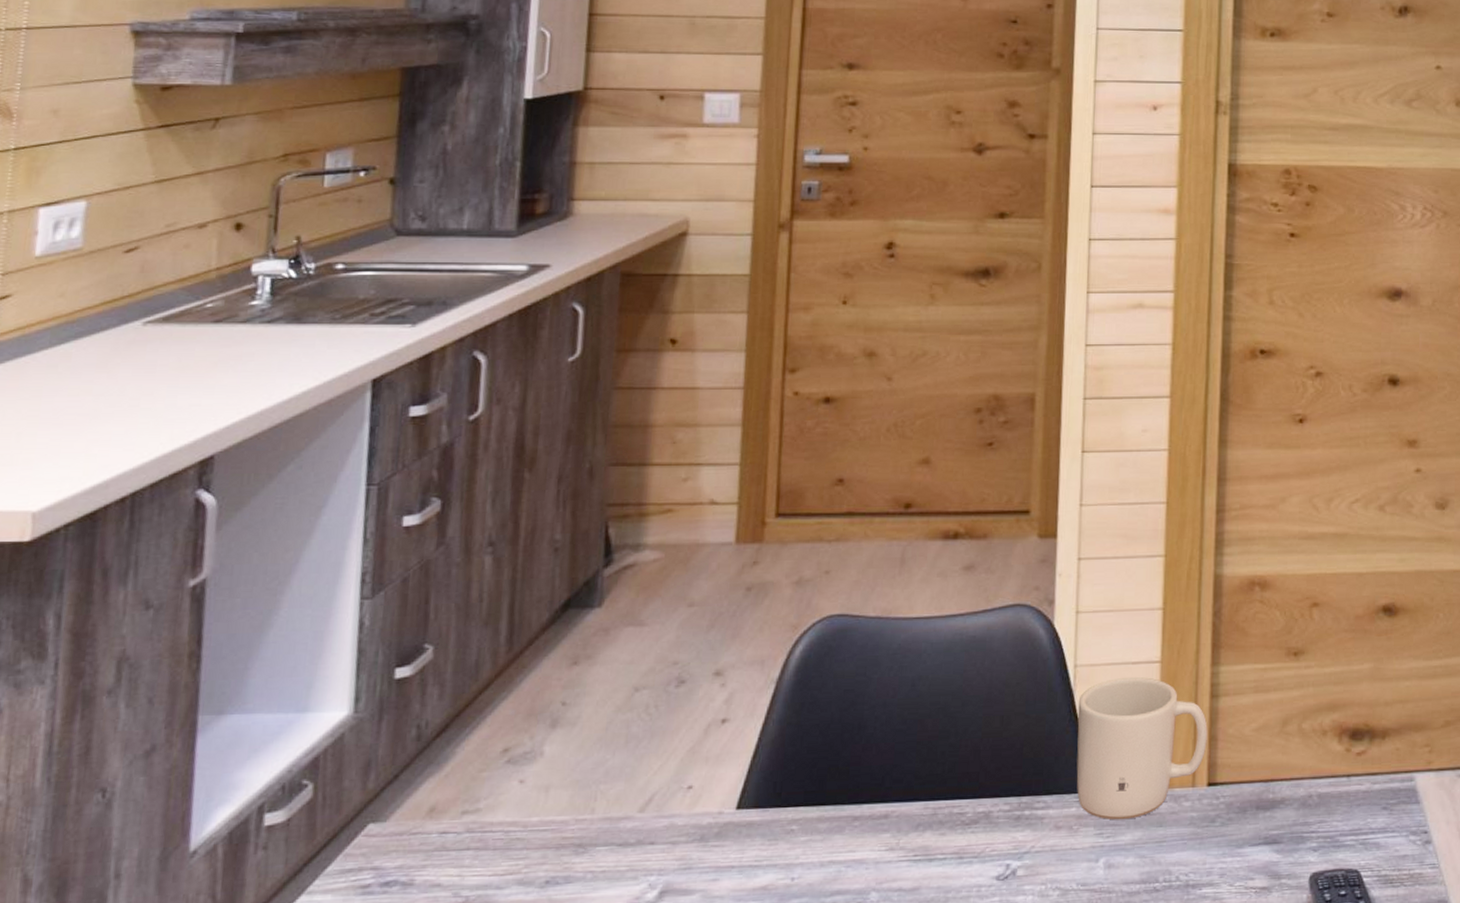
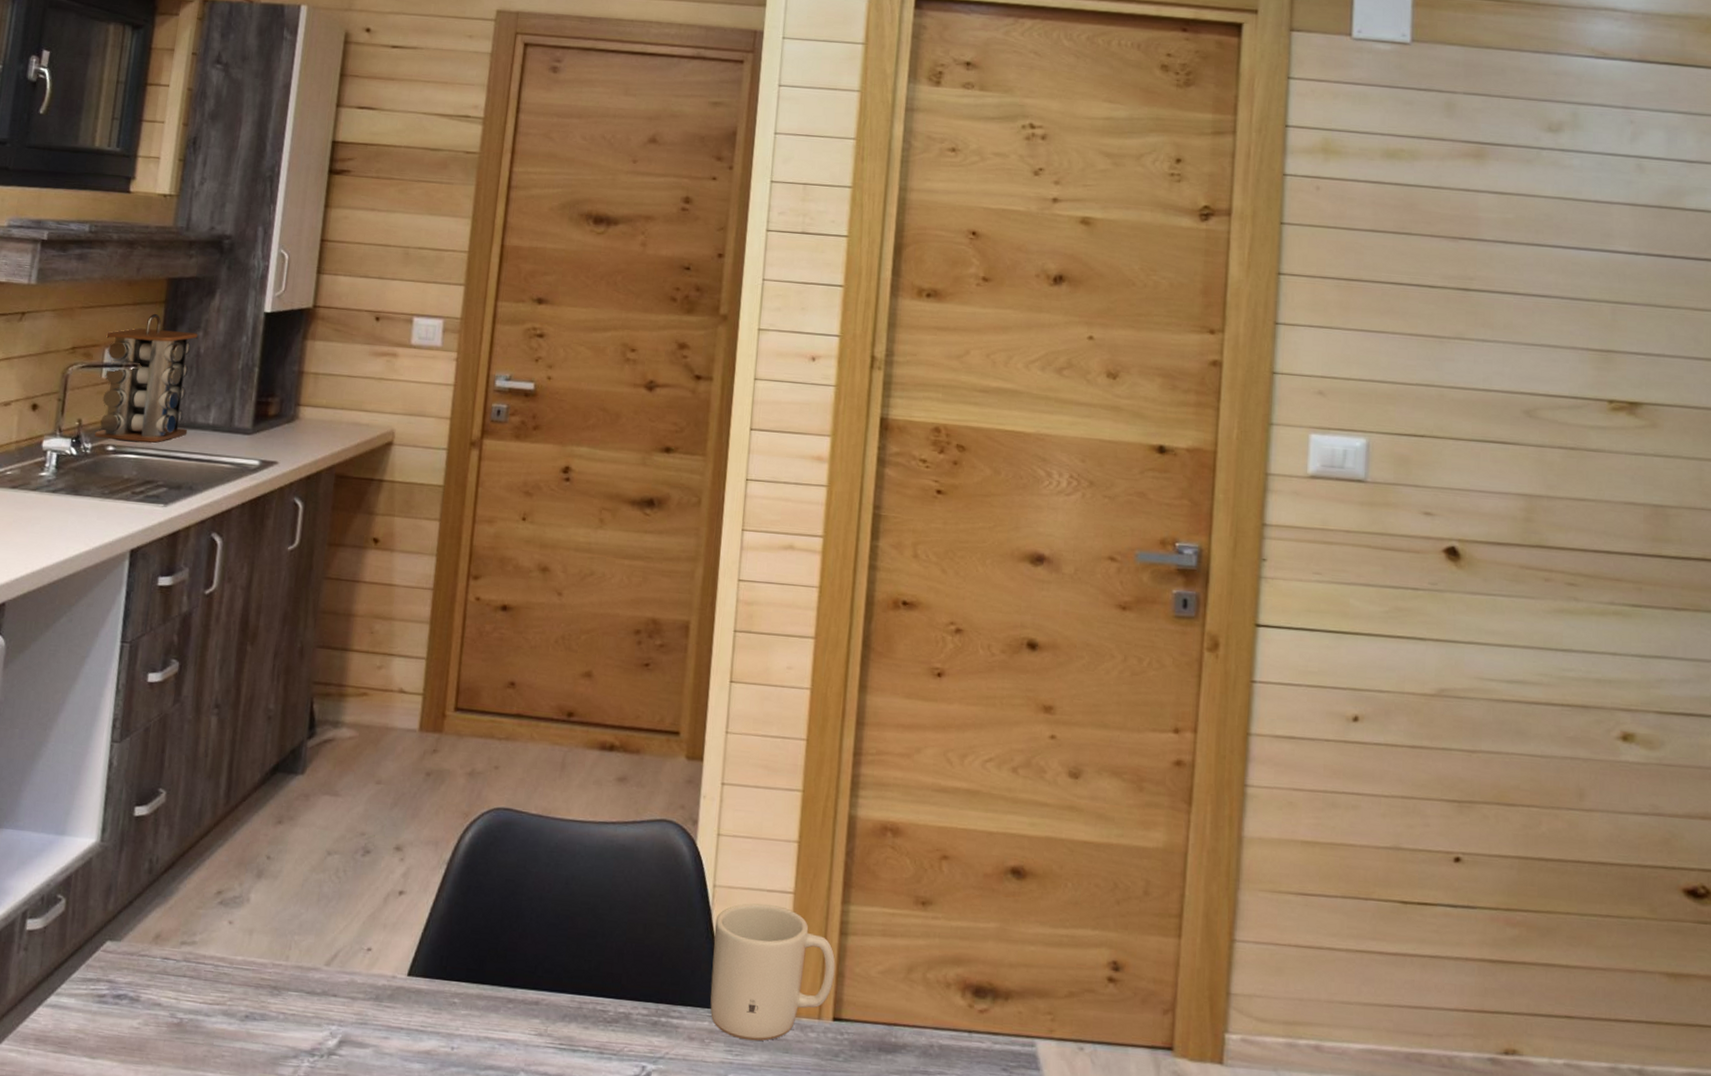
spice rack: none [318,110,443,257] -> present [94,314,198,443]

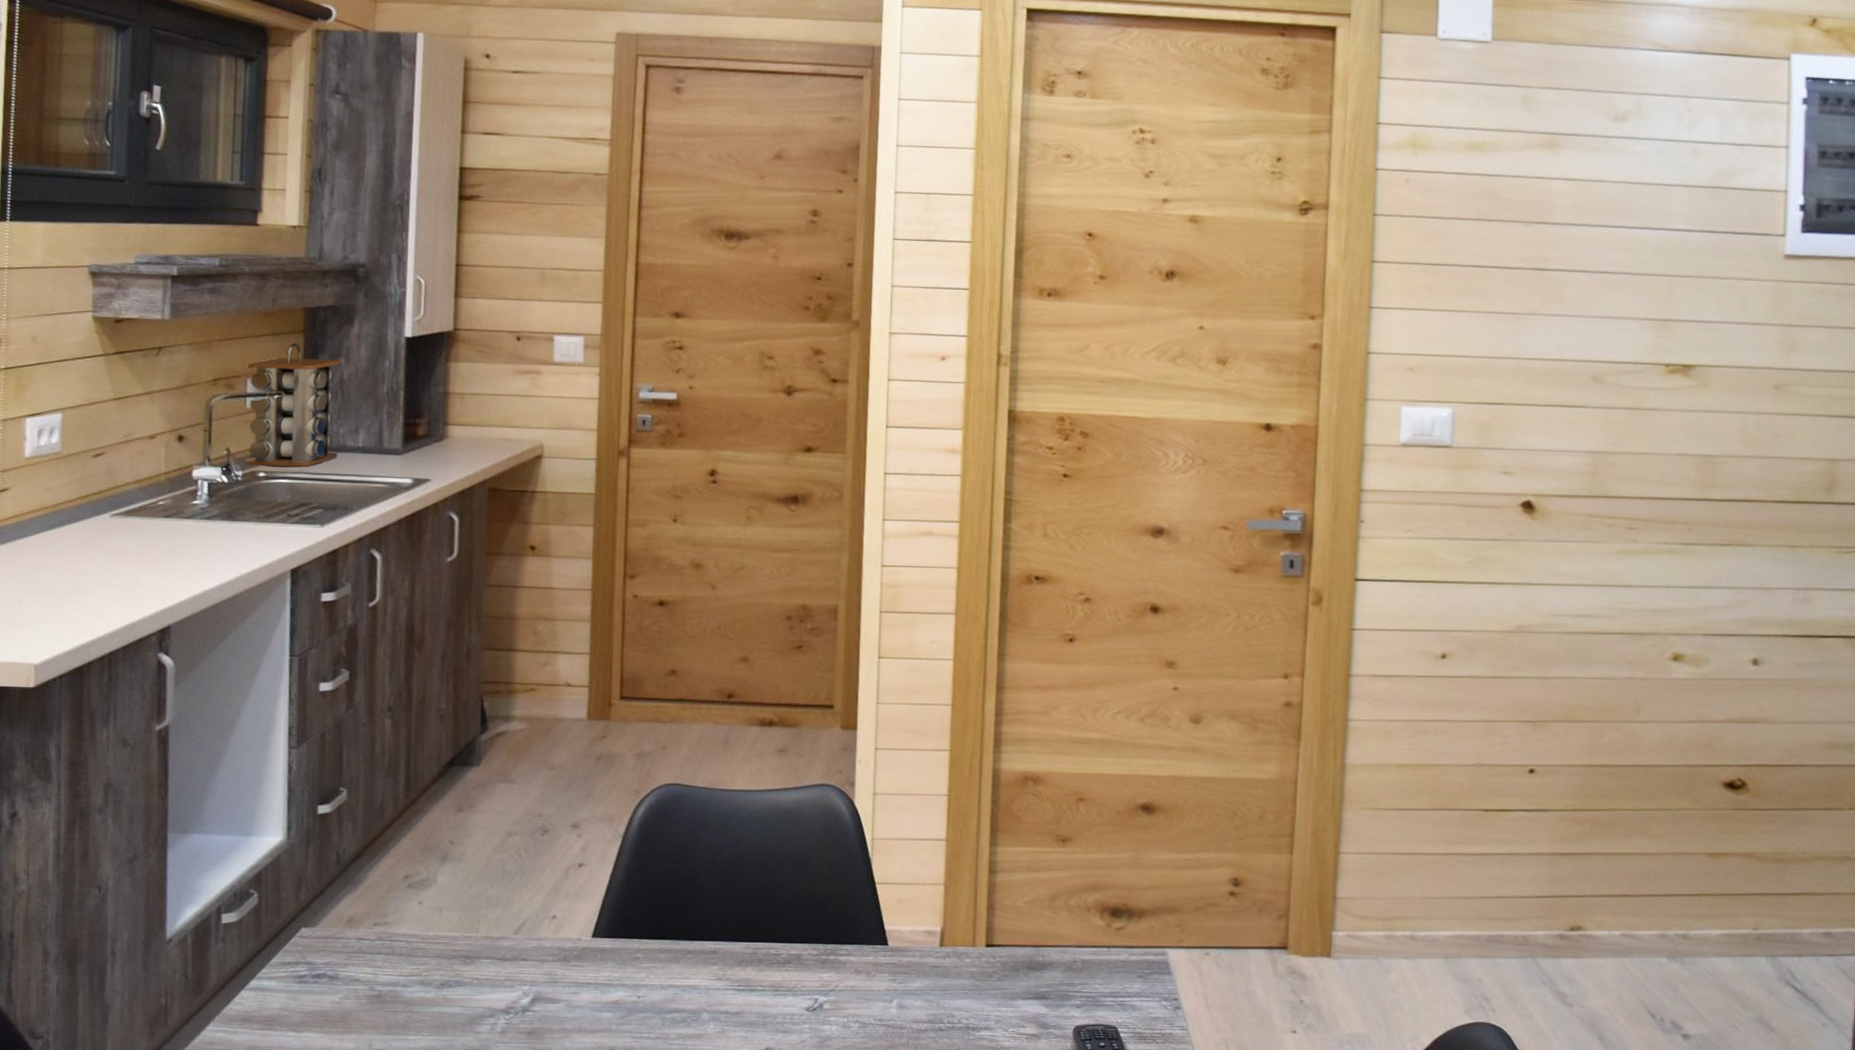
mug: present [710,903,836,1041] -> none [873,851,986,970]

